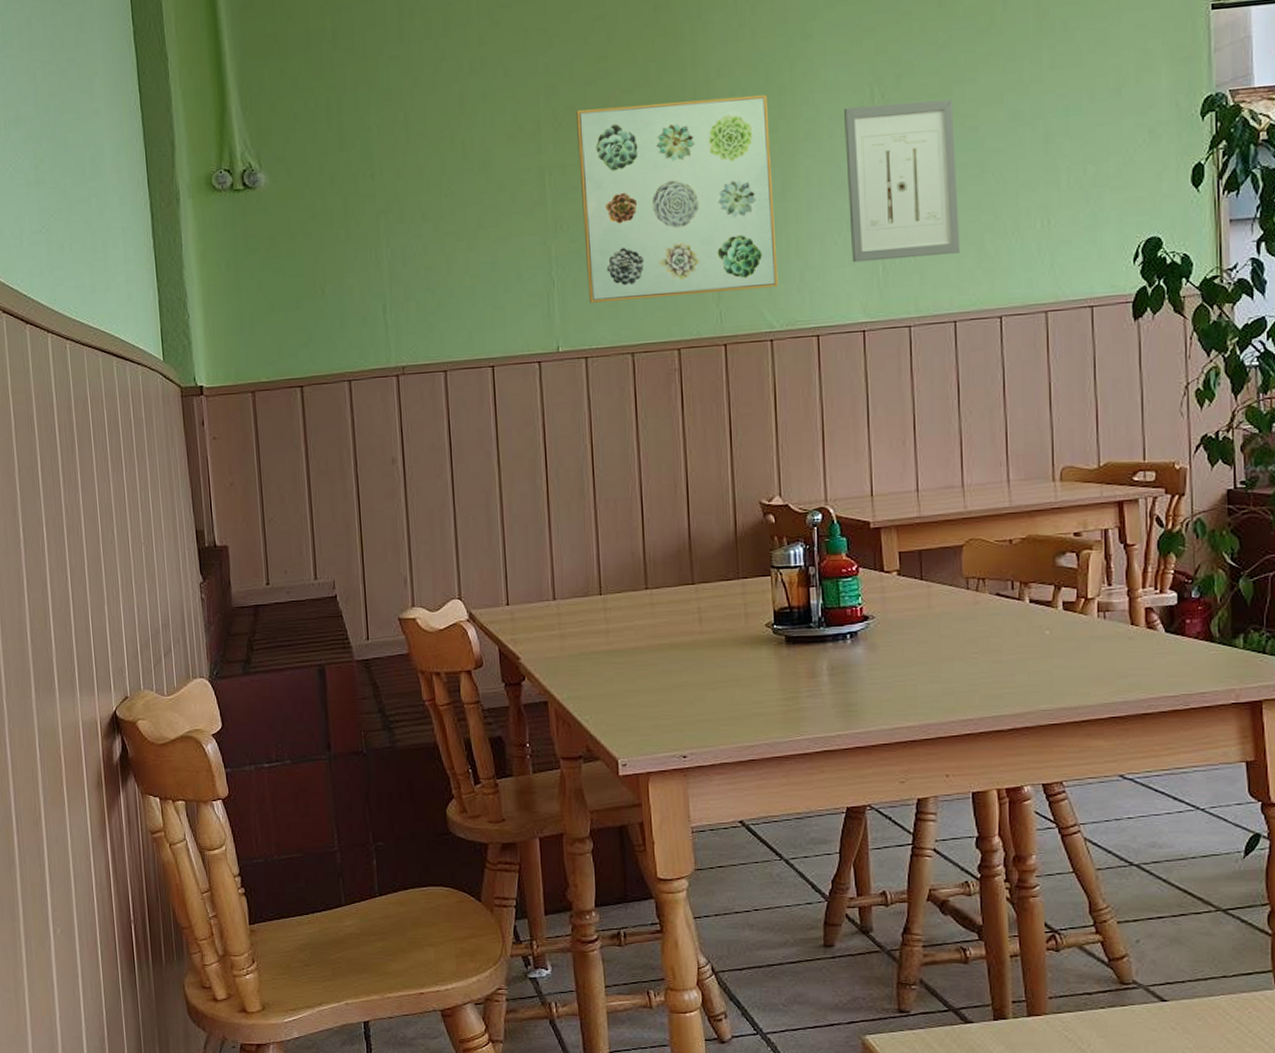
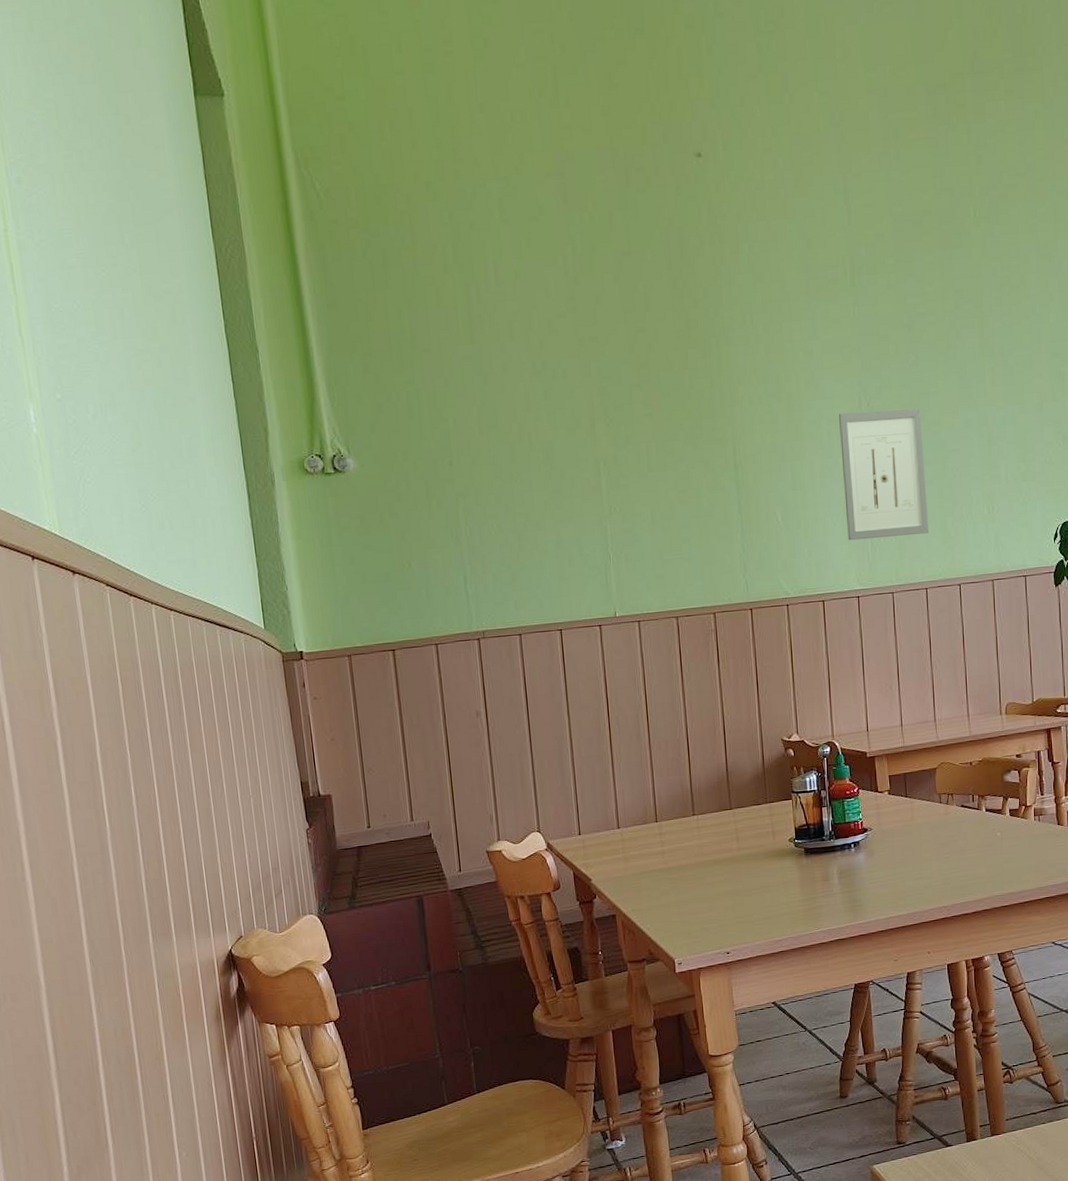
wall art: present [576,95,778,303] -> none [625,401,791,575]

